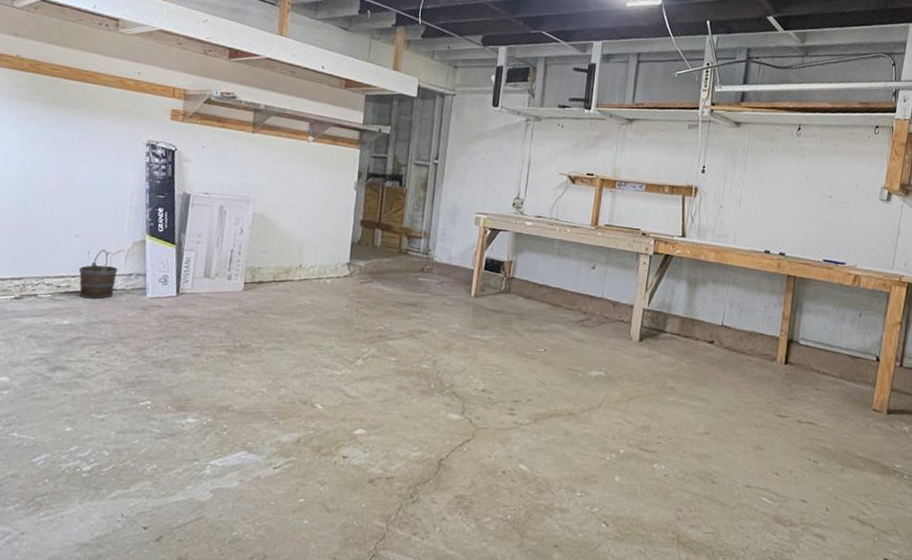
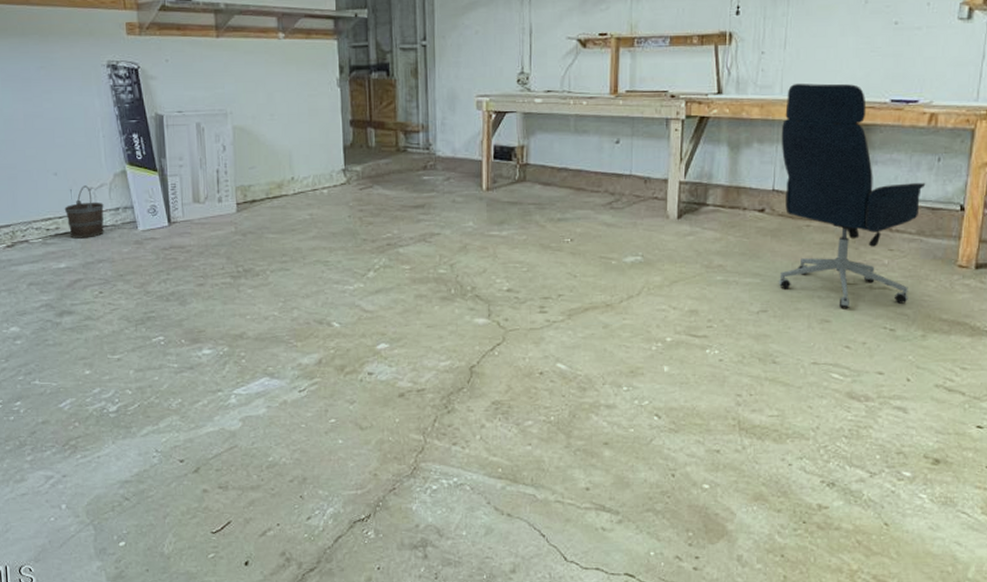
office chair: none [721,236,849,439] -> present [778,83,926,308]

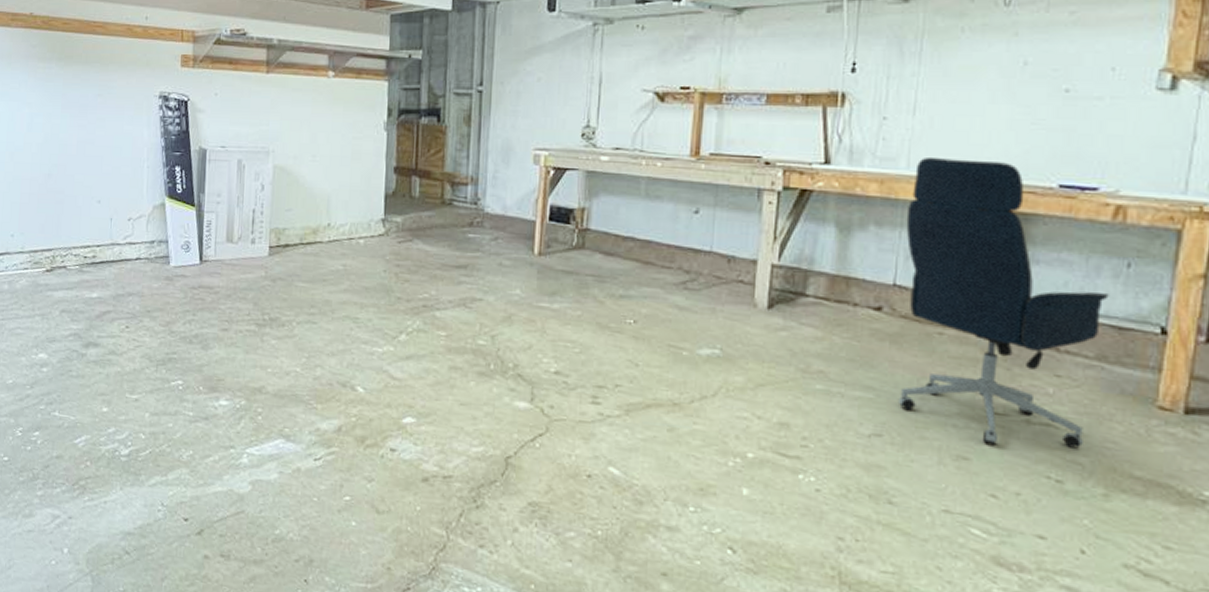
bucket: present [64,185,104,239] -> none [103,215,140,270]

